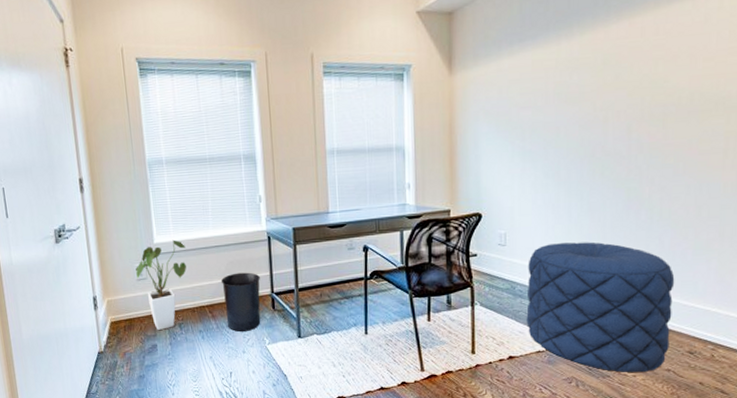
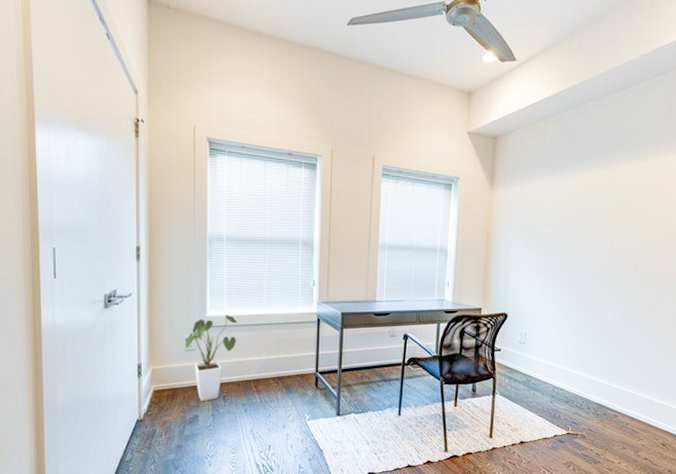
waste bin: present [220,272,261,332] -> none [268,350,306,407]
pouf: present [526,241,675,372] -> none [537,345,656,459]

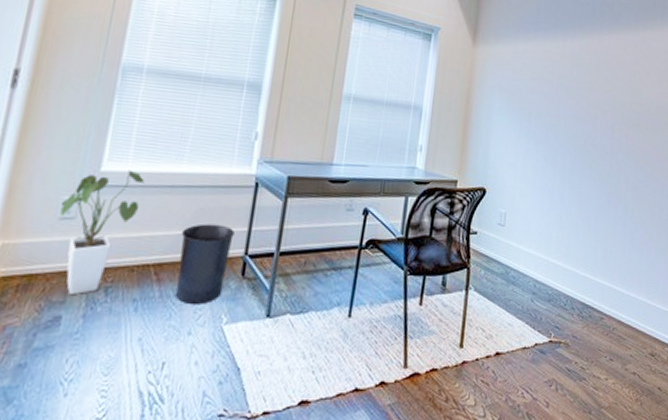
waste bin: none [268,350,306,407] -> present [175,223,235,304]

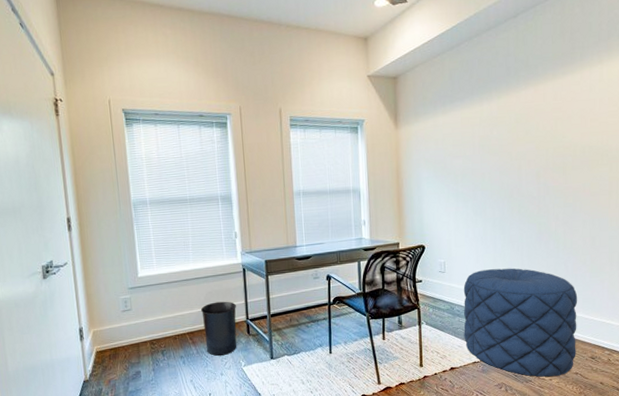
house plant: present [60,169,145,296] -> none [121,273,169,358]
pouf: none [516,229,642,375] -> present [463,268,578,377]

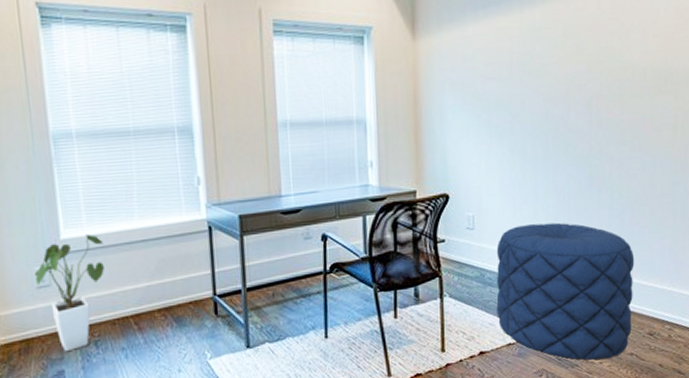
house plant: none [121,273,169,358] -> present [35,233,104,352]
waste bin: present [200,301,237,356] -> none [149,271,201,346]

